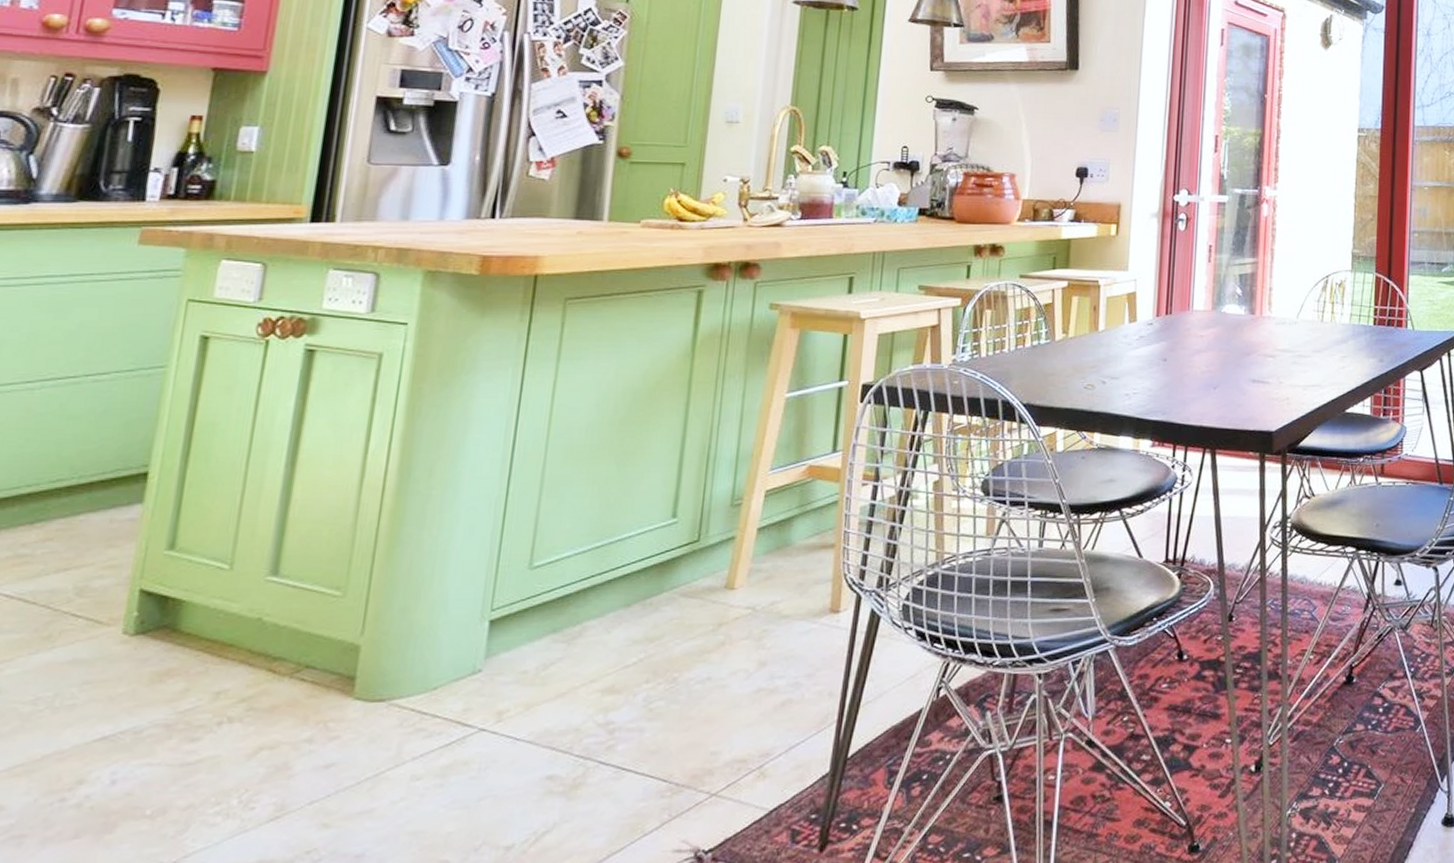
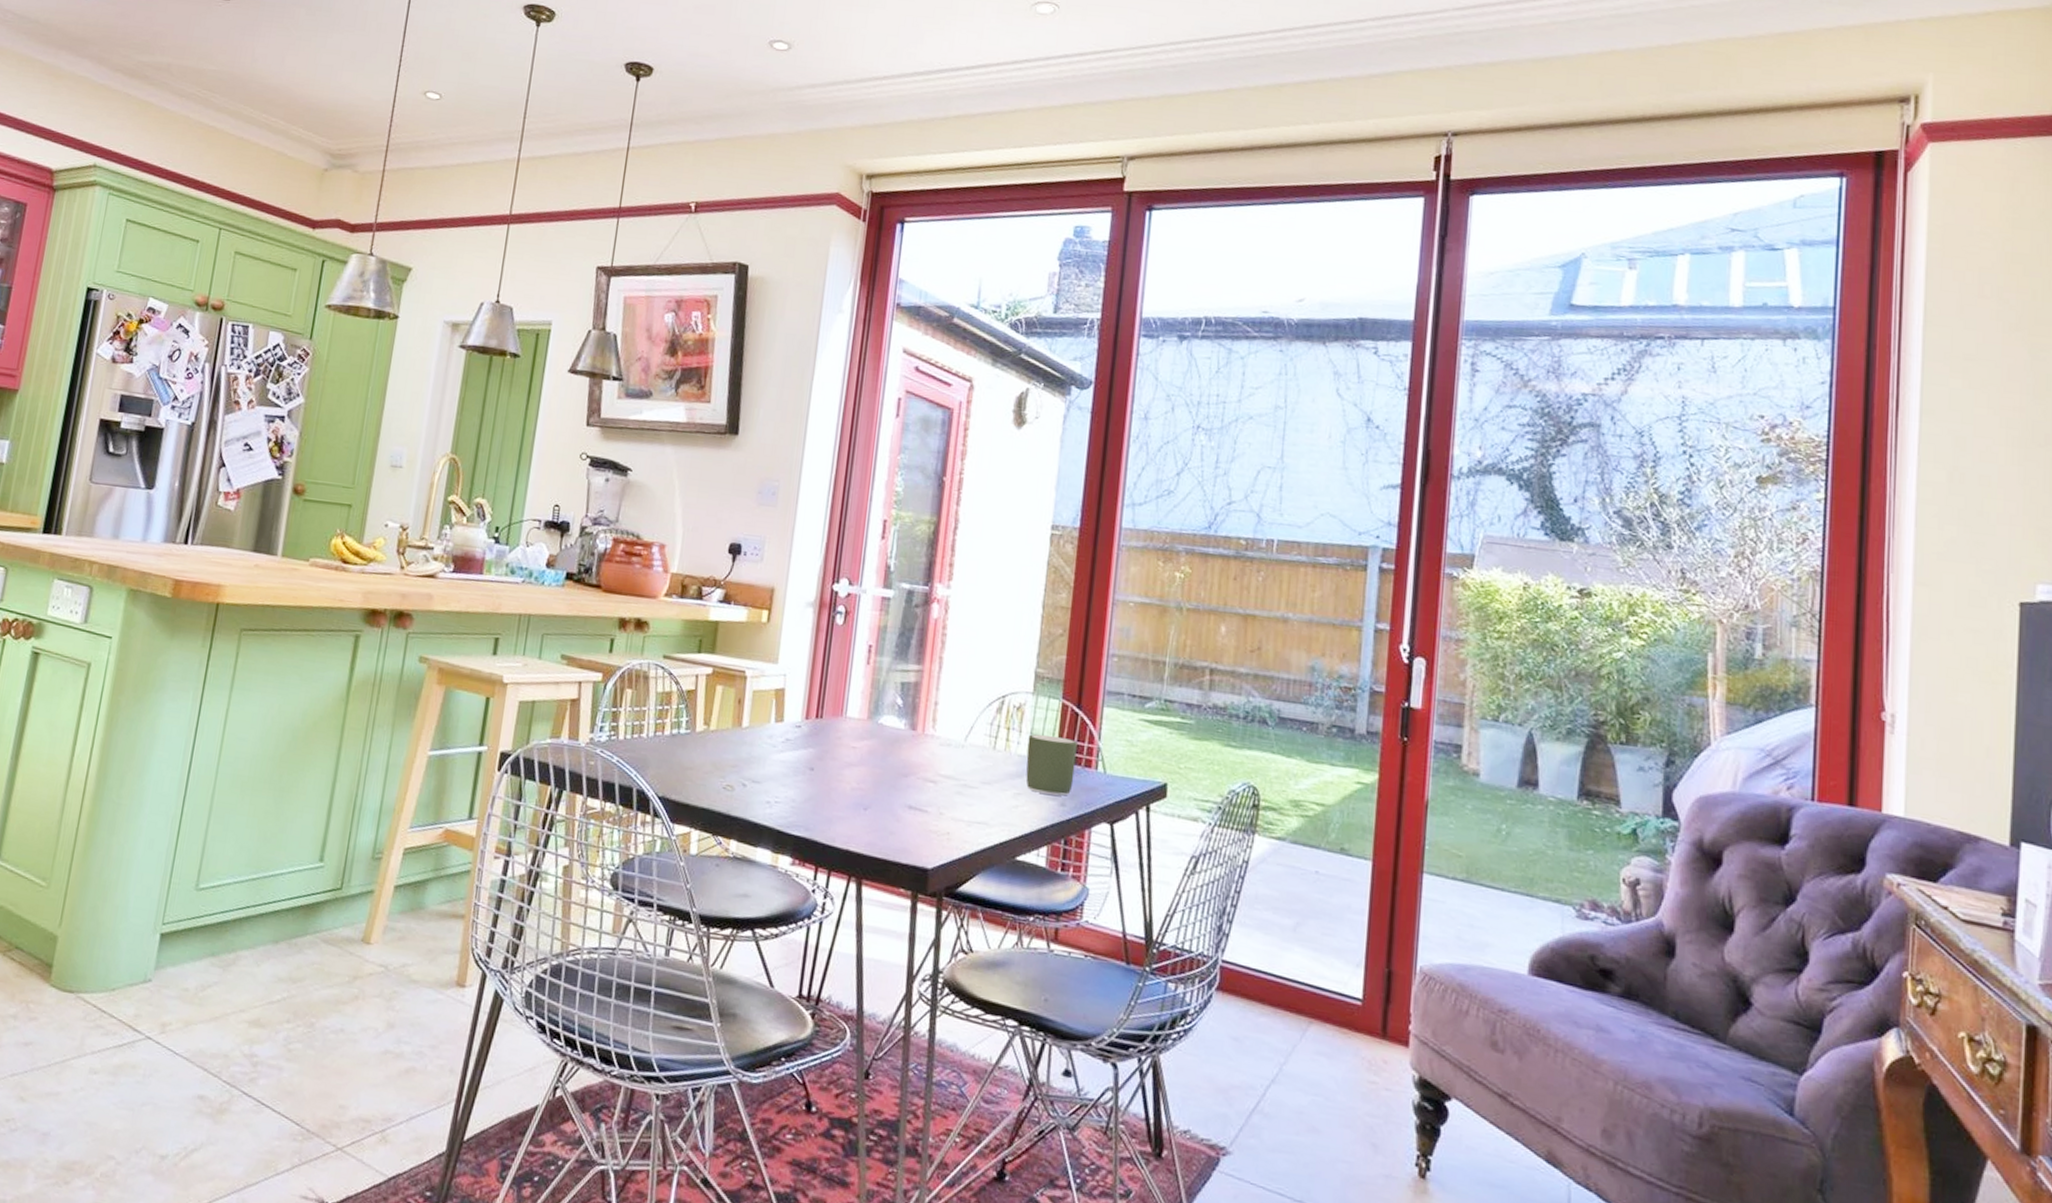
mug: none [1349,304,1390,353] -> present [1025,734,1078,796]

